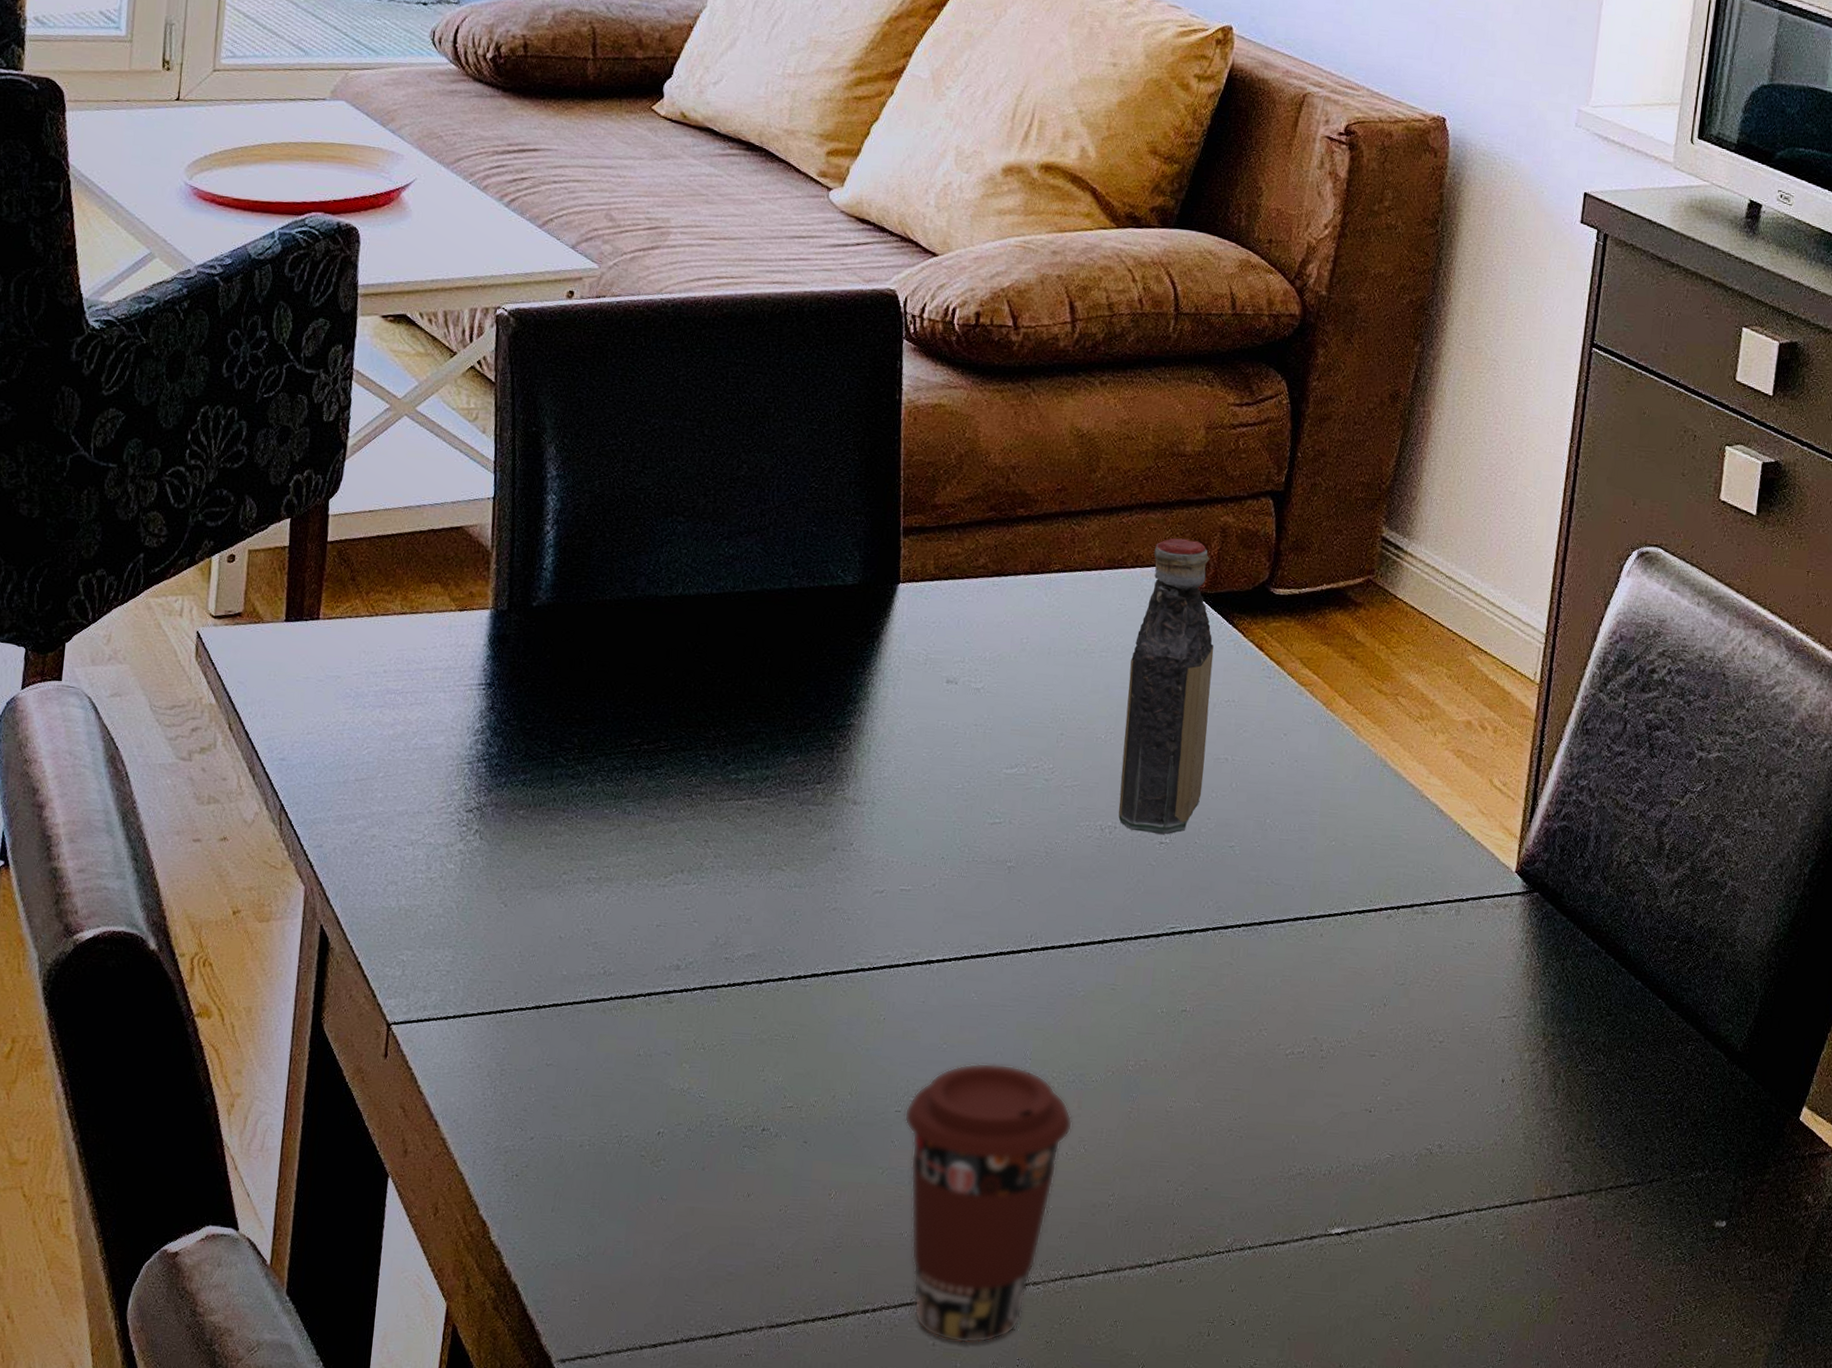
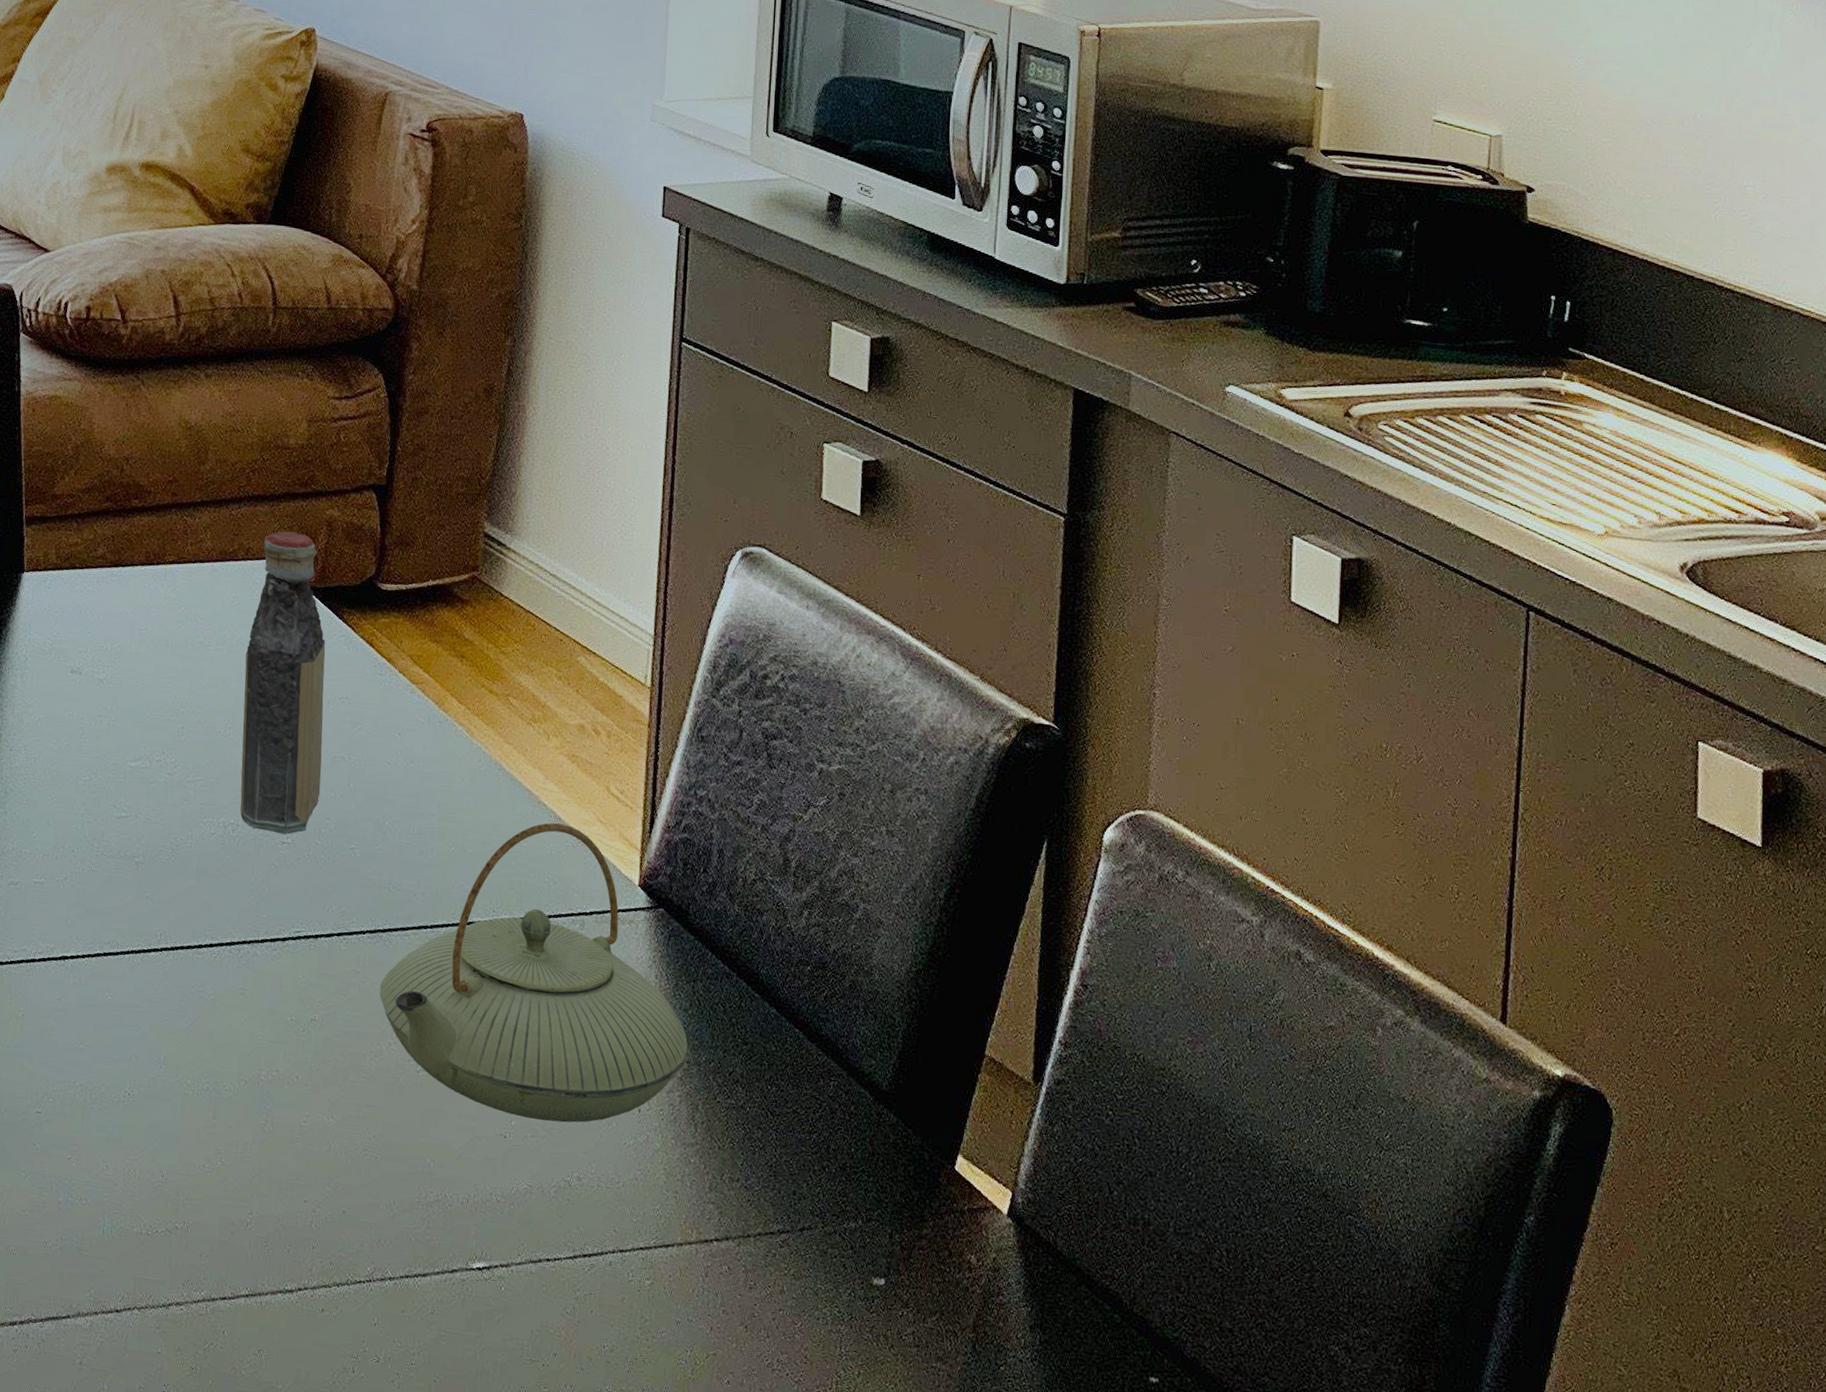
coffee cup: present [904,1062,1073,1344] -> none [44,1065,209,1366]
teapot: none [1252,815,1554,1096] -> present [380,822,688,1123]

